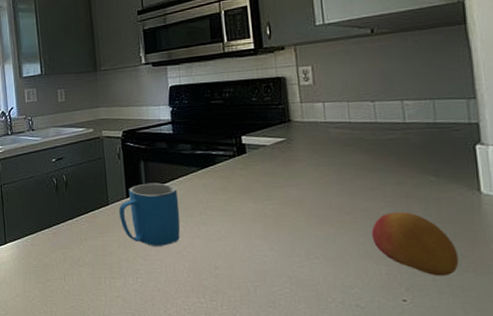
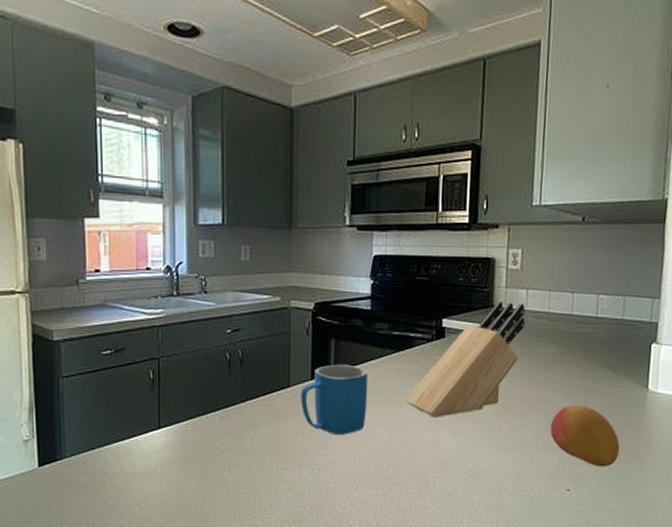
knife block: none [216,115,327,228] -> present [405,301,526,417]

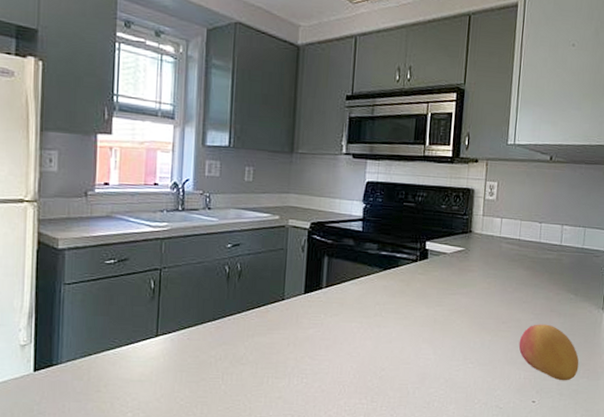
mug: present [301,364,369,436] -> none [293,280,357,347]
knife block: present [405,301,526,417] -> none [390,227,500,332]

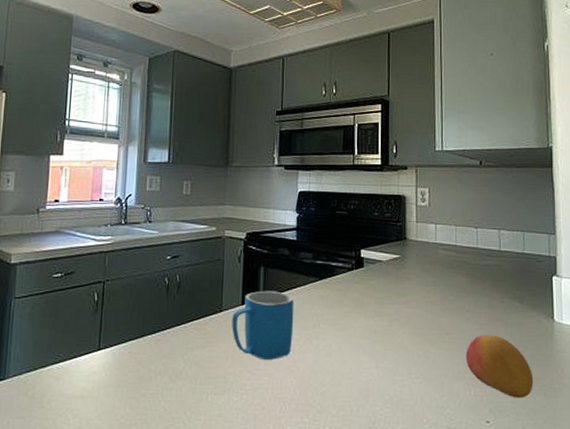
mug: none [293,280,357,347] -> present [232,290,294,361]

